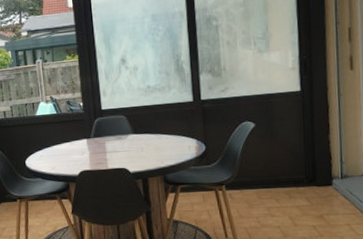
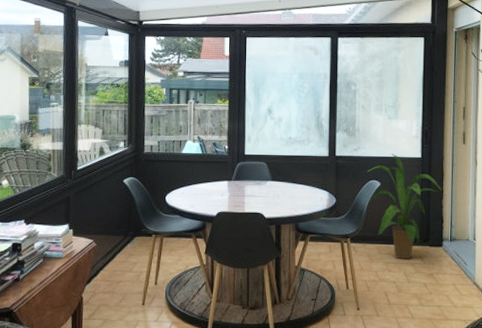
house plant: none [238,90,328,203] -> present [367,153,442,260]

